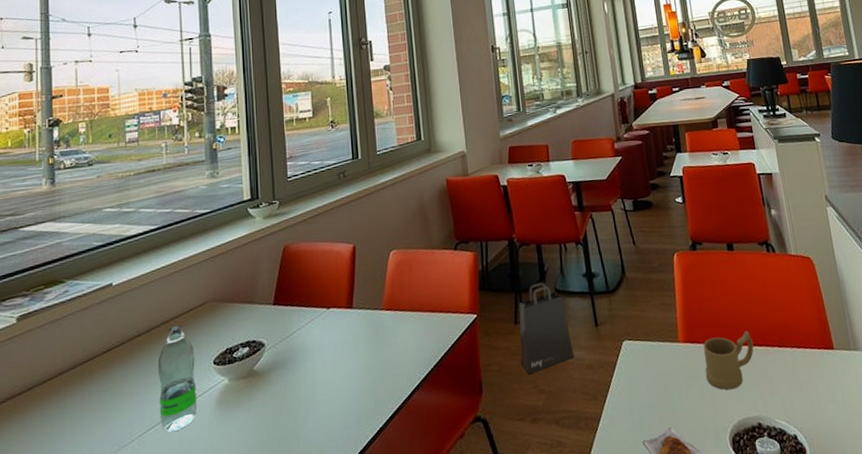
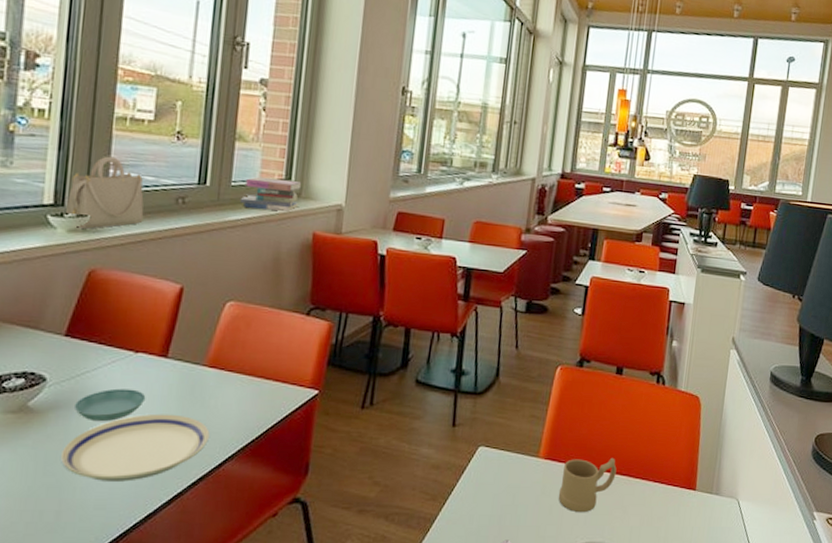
handbag: none [260,151,317,214] -> present [66,156,144,229]
plate: none [285,357,397,428] -> present [61,414,210,482]
saucer: none [288,340,342,375] -> present [73,388,146,422]
books: none [385,140,430,170] -> present [239,176,302,212]
shopping bag: present [519,282,574,375] -> none [359,369,423,464]

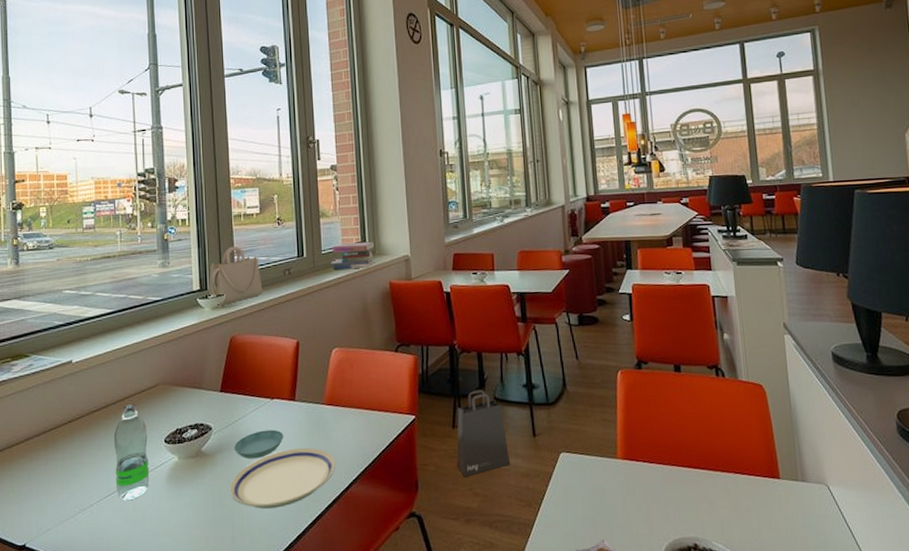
shopping bag: none [359,369,423,464] -> present [457,389,510,477]
mug: present [558,457,617,512] -> none [642,452,695,509]

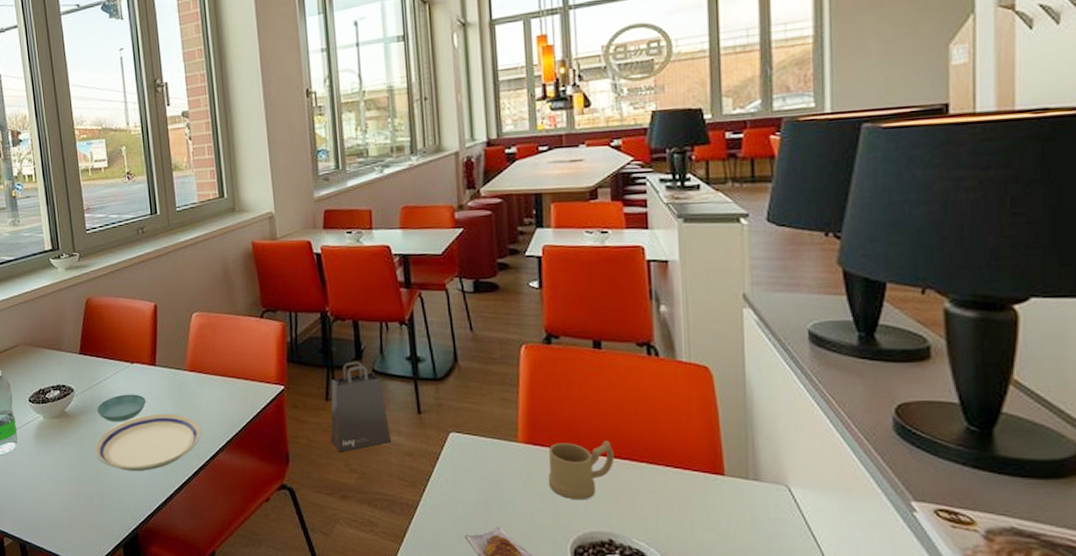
handbag: present [209,246,263,305] -> none [60,203,117,266]
books: present [330,242,375,270] -> none [186,198,234,228]
mug: none [642,452,695,509] -> present [548,440,614,499]

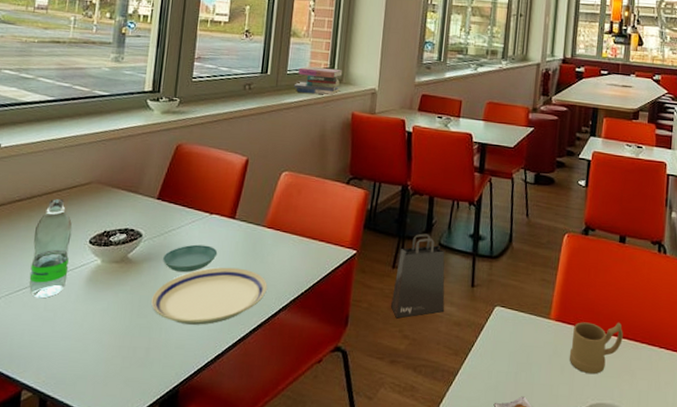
books: none [186,198,234,228] -> present [293,66,343,95]

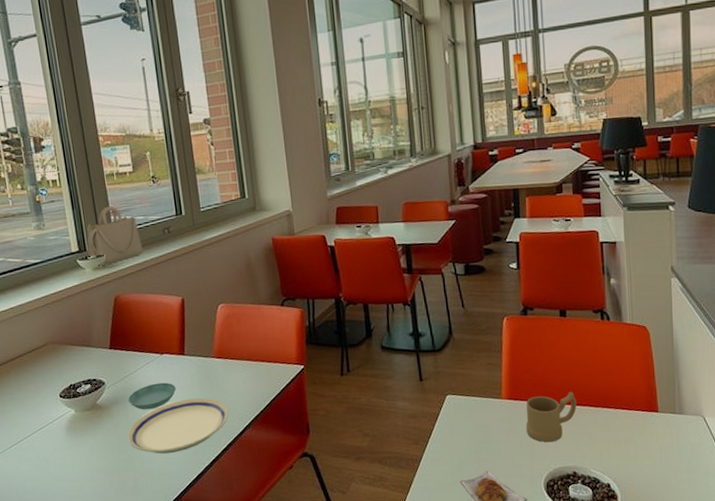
bottle: present [29,199,73,299] -> none [9,363,50,451]
handbag: none [161,51,220,111] -> present [86,206,144,266]
books: present [293,66,343,95] -> none [210,198,256,227]
shopping bag: present [391,233,445,319] -> none [345,339,397,420]

